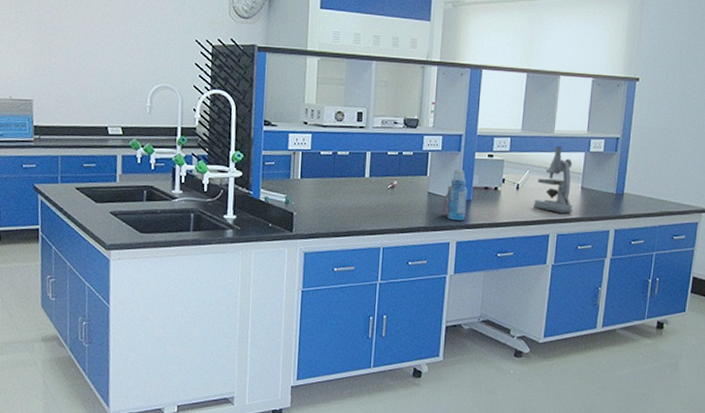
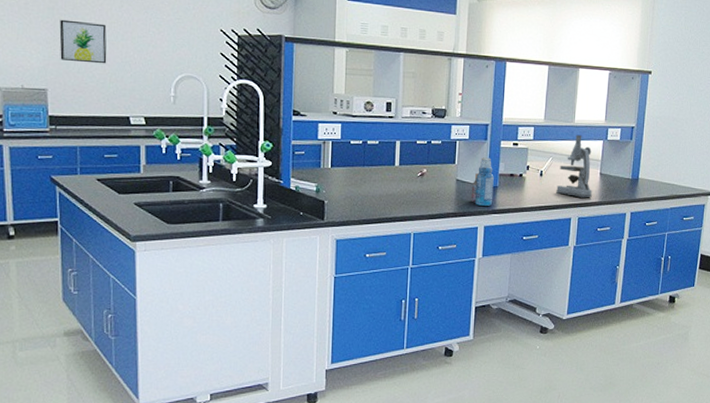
wall art: none [45,32,89,75] -> present [59,19,107,64]

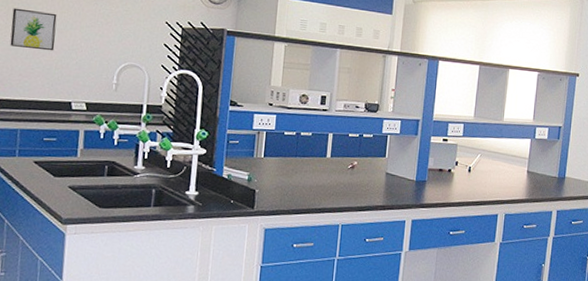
bottle: present [471,157,494,206] -> none [399,152,423,200]
microscope: present [556,134,592,198] -> none [484,132,520,195]

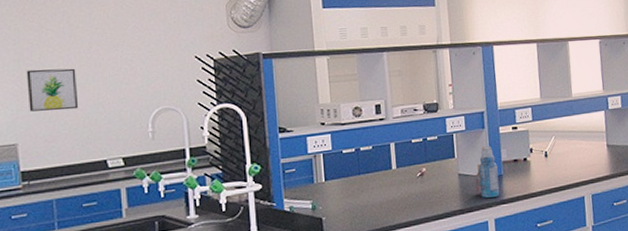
bottle: none [399,152,423,200] -> present [475,146,500,198]

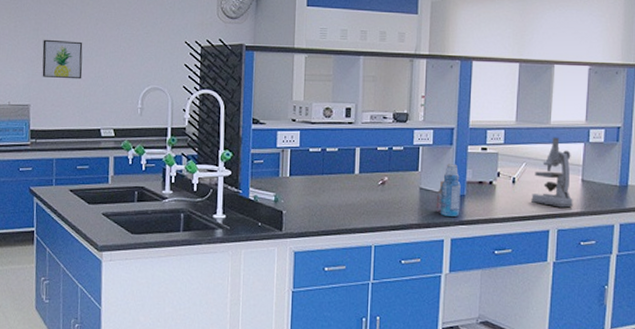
microscope: none [564,108,602,174] -> present [531,137,573,208]

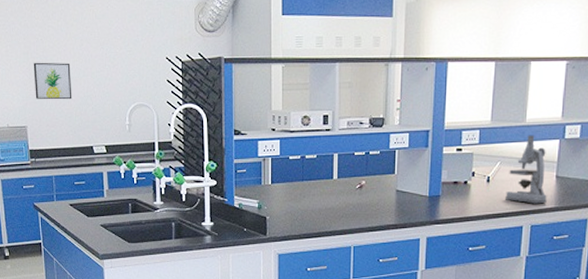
bottle: present [436,164,461,217] -> none [412,166,436,216]

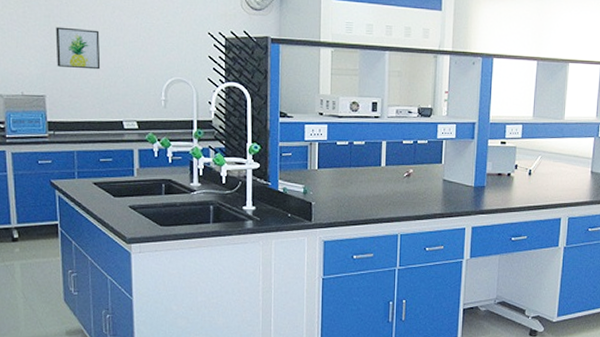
microscope: present [506,135,547,204] -> none [546,132,583,198]

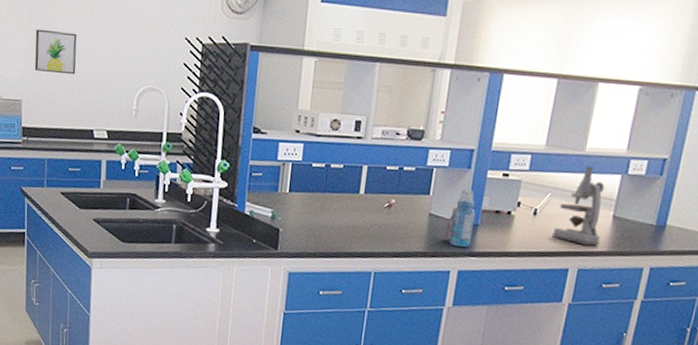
bottle: none [458,157,481,206] -> present [444,189,475,247]
microscope: none [546,132,583,198] -> present [552,166,605,246]

